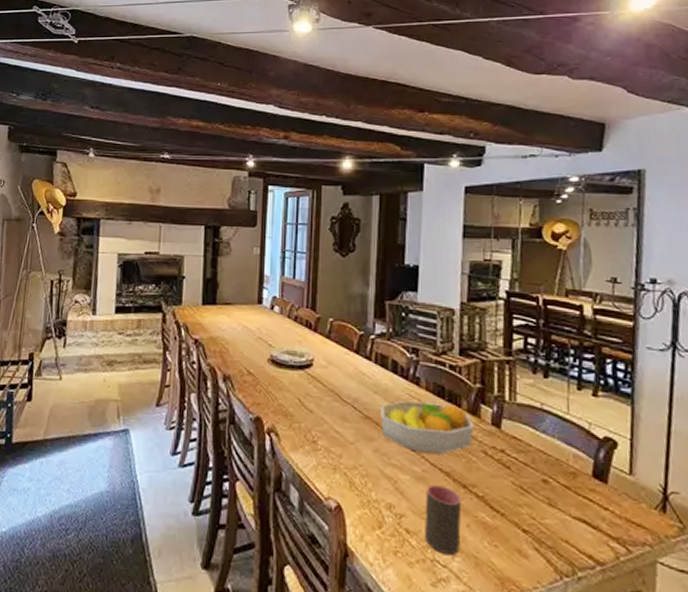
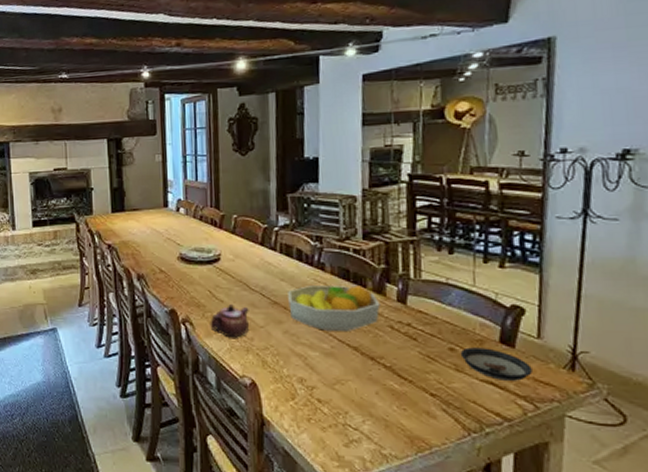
teapot: none [297,414,339,454] -> present [210,303,249,338]
cup: present [425,484,462,555] -> none [335,358,371,419]
saucer: none [553,480,625,520] -> present [460,347,532,381]

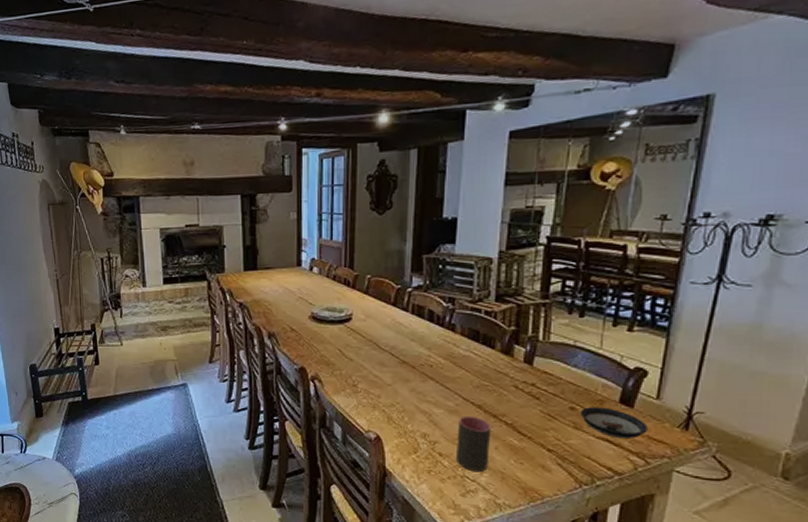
teapot: present [210,303,249,338] -> none [338,362,378,395]
fruit bowl: present [288,284,381,331] -> none [417,345,507,390]
cup: none [335,358,371,419] -> present [457,415,492,472]

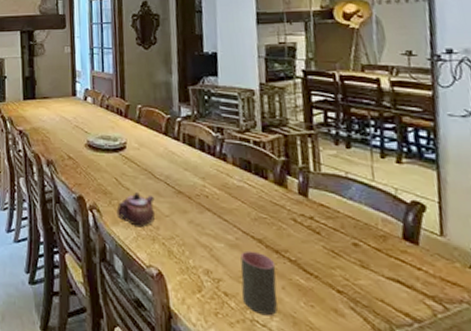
teapot: none [338,362,378,395] -> present [116,191,155,226]
saucer: present [580,407,648,438] -> none [364,243,439,280]

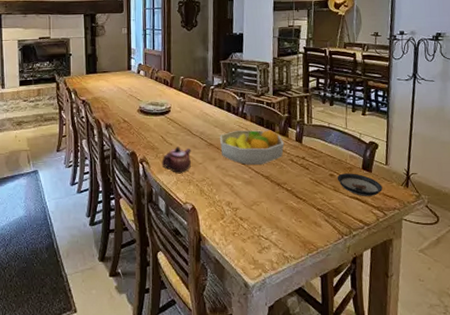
fruit bowl: none [191,176,283,223] -> present [220,129,285,165]
cup: present [240,250,278,315] -> none [252,185,277,231]
saucer: none [364,243,439,280] -> present [337,173,383,196]

